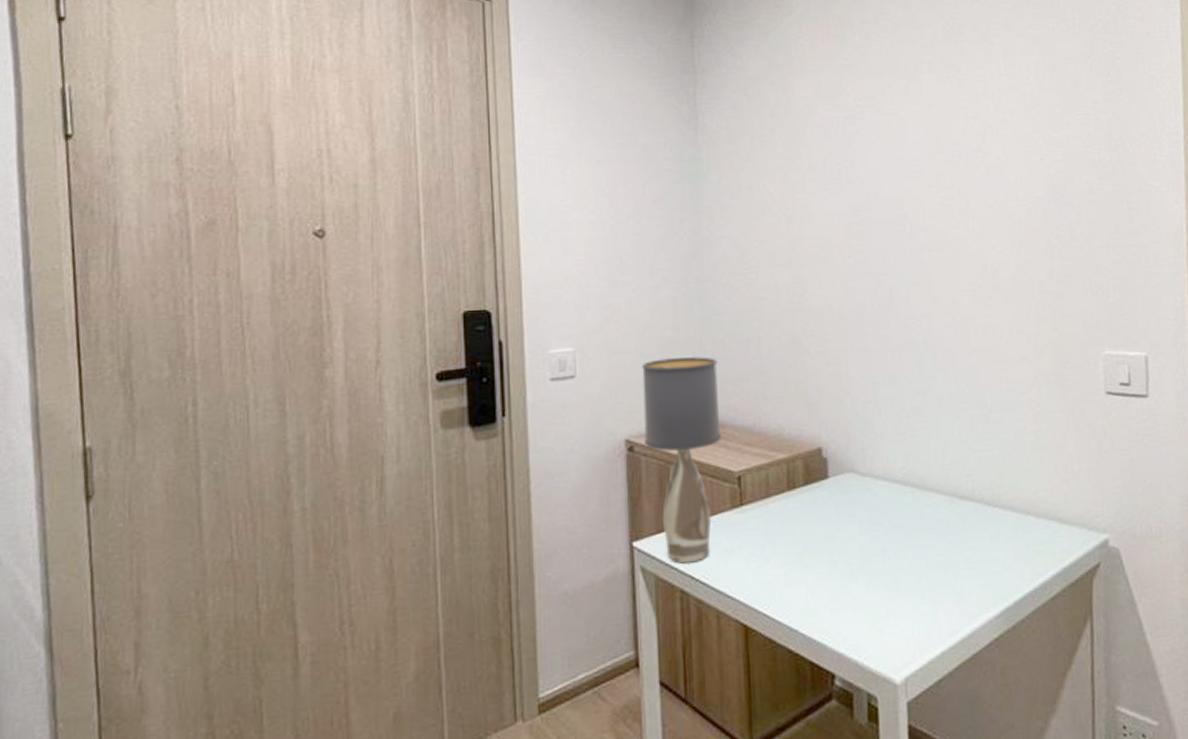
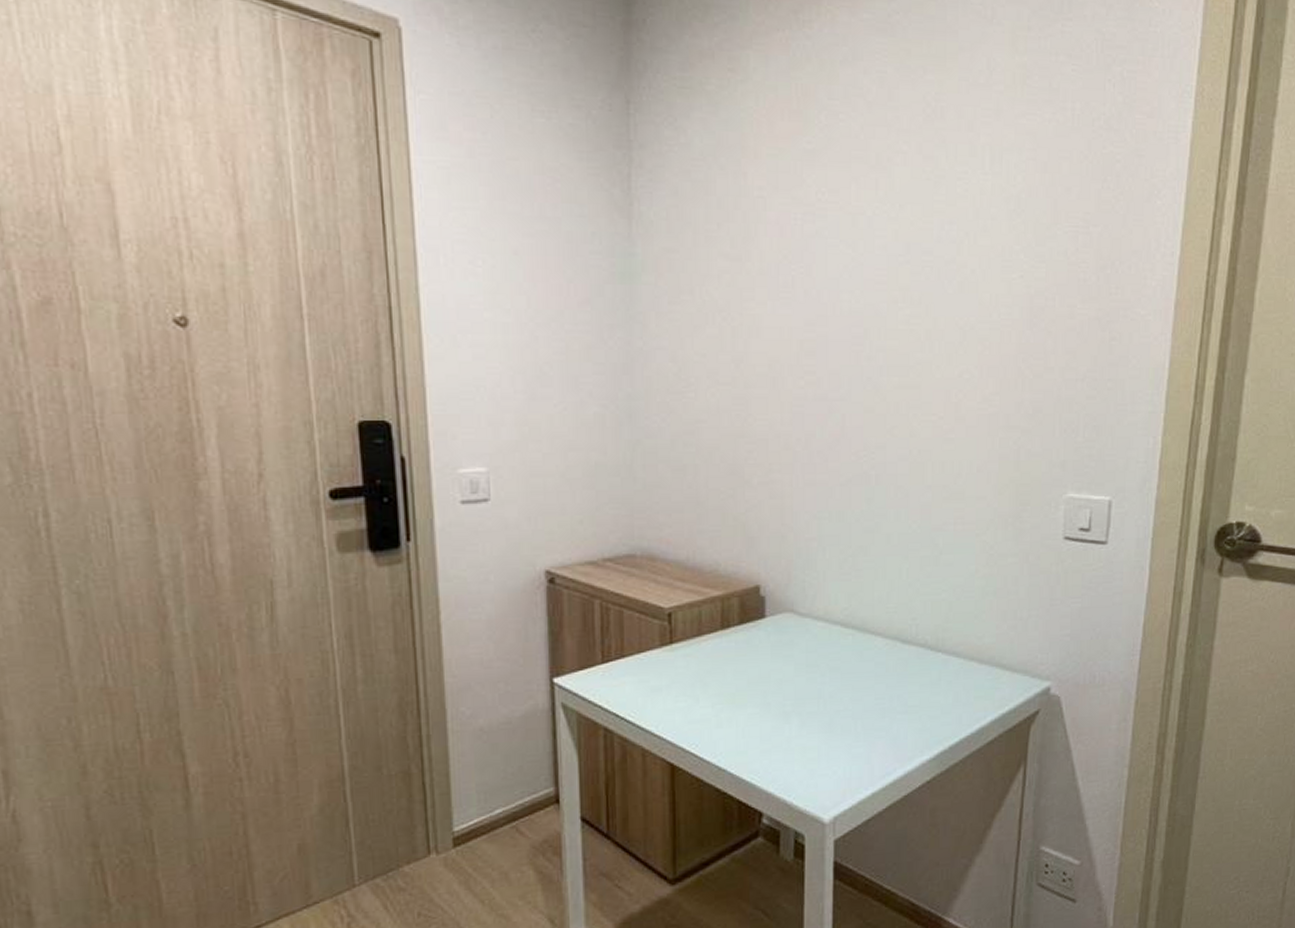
table lamp: present [642,356,722,564] -> none [564,482,653,701]

